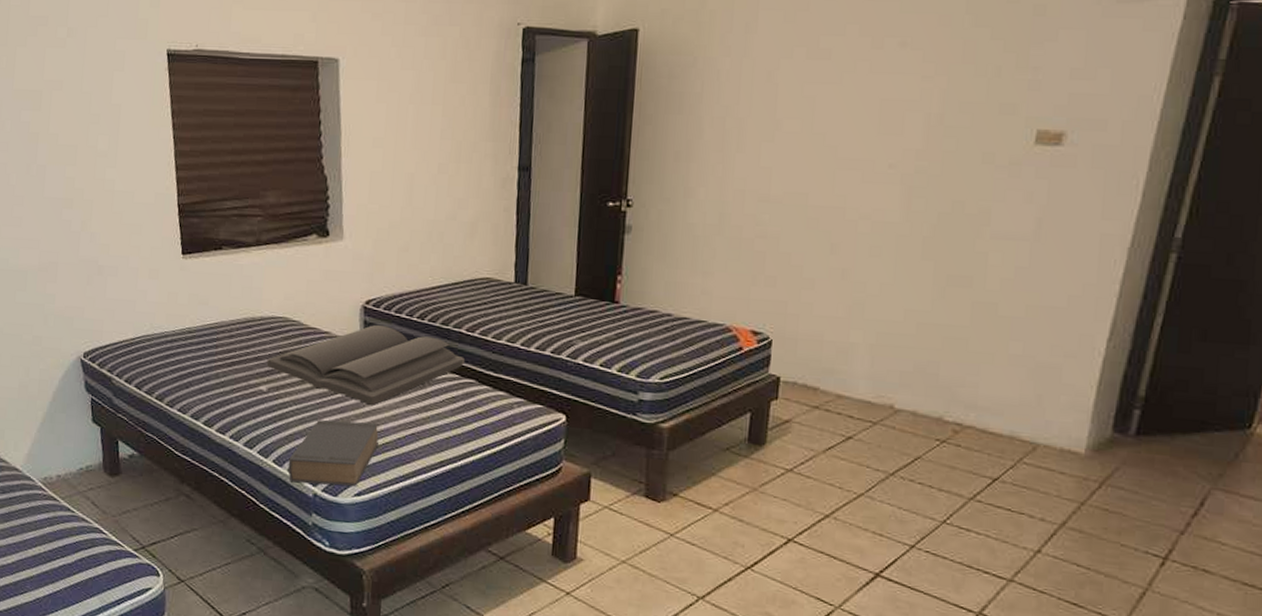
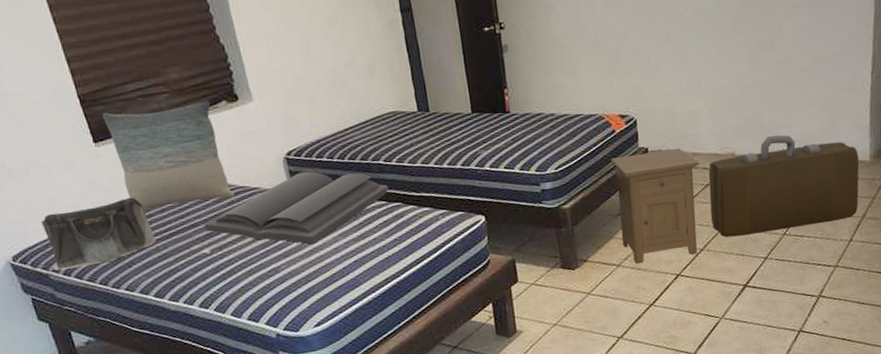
saddlebag: none [116,316,218,379] -> present [41,197,157,271]
pillow: none [195,226,304,338] -> present [101,100,235,210]
book: present [288,420,380,486] -> none [246,258,328,329]
nightstand: none [725,380,843,519] -> present [610,147,699,263]
suitcase: none [847,394,1070,522] -> present [708,135,859,237]

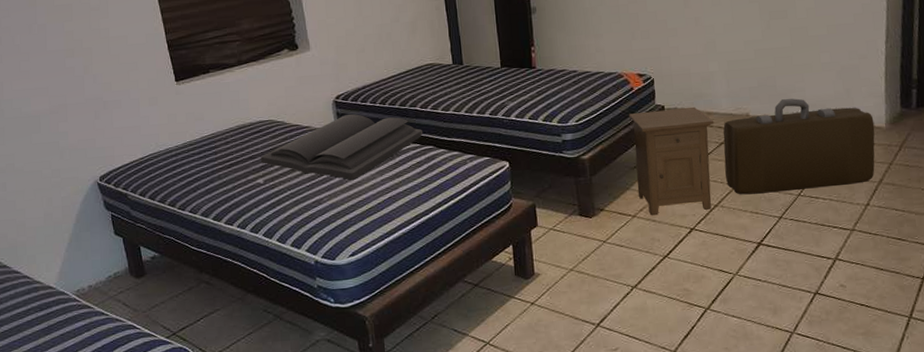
saddlebag: present [41,197,157,271] -> none [126,130,219,191]
pillow: present [101,100,235,210] -> none [184,48,289,142]

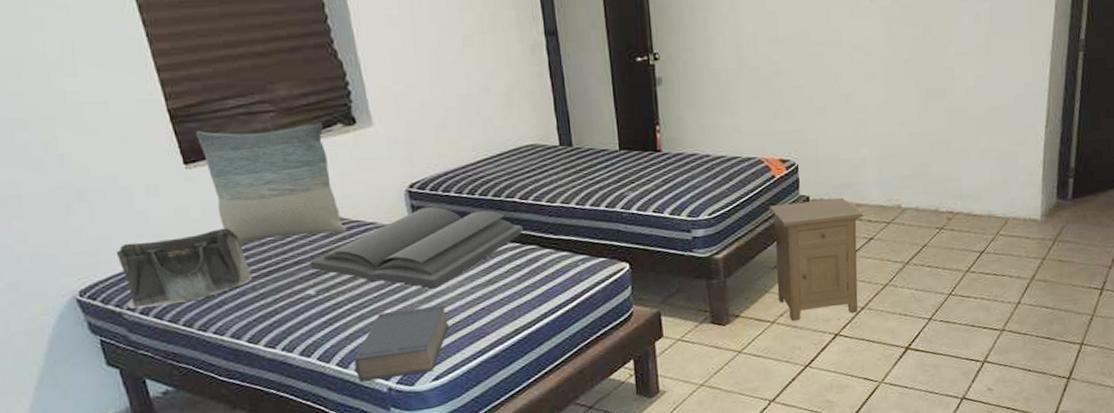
saddlebag: none [126,130,219,191] -> present [116,228,253,309]
pillow: none [184,48,289,142] -> present [195,122,347,243]
book: none [290,193,364,255] -> present [354,304,450,382]
suitcase: present [723,98,875,195] -> none [872,188,1030,295]

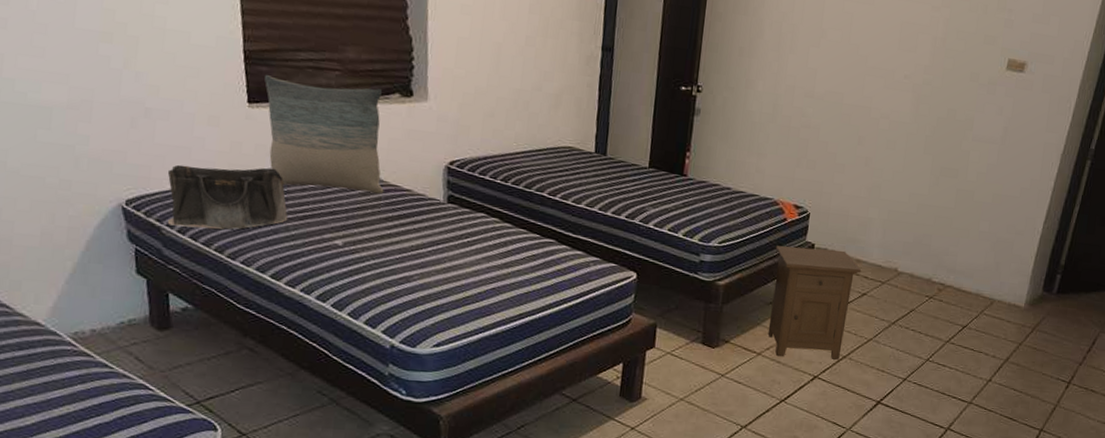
towel: present [309,207,523,288] -> none [342,185,545,261]
book: present [354,304,450,382] -> none [364,274,460,338]

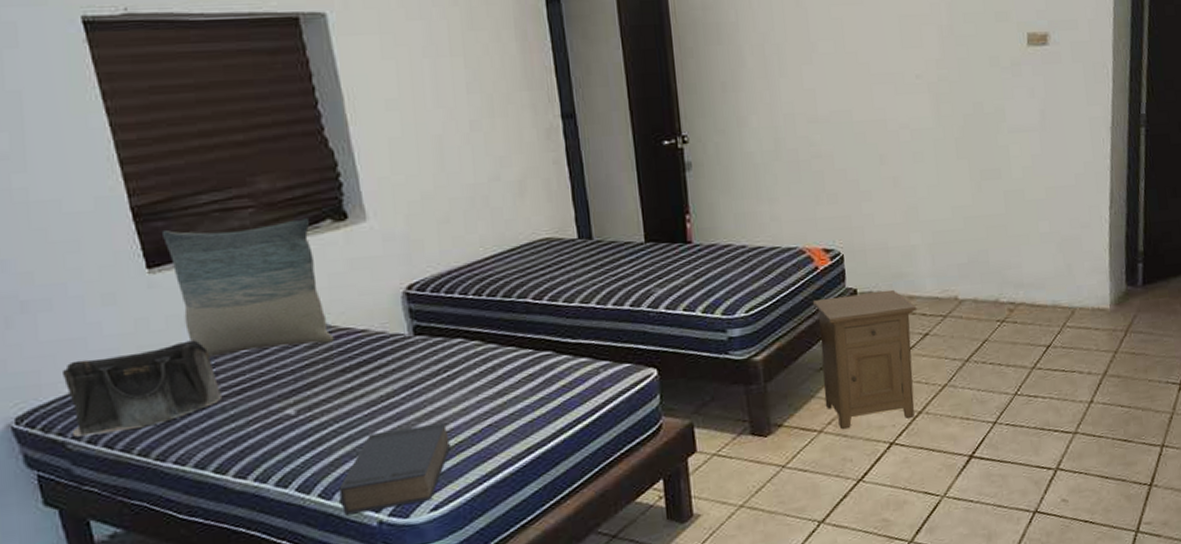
book: none [364,274,460,338] -> present [339,422,452,516]

